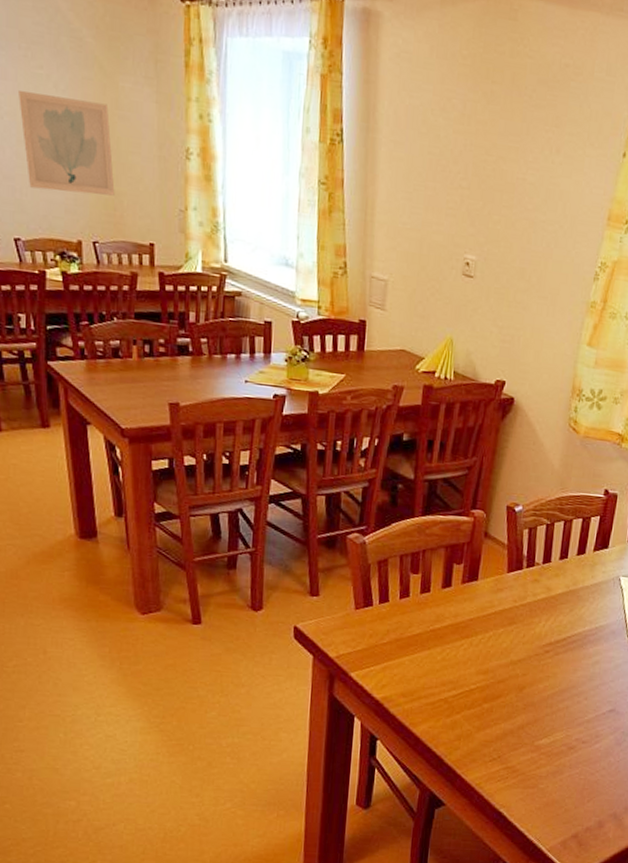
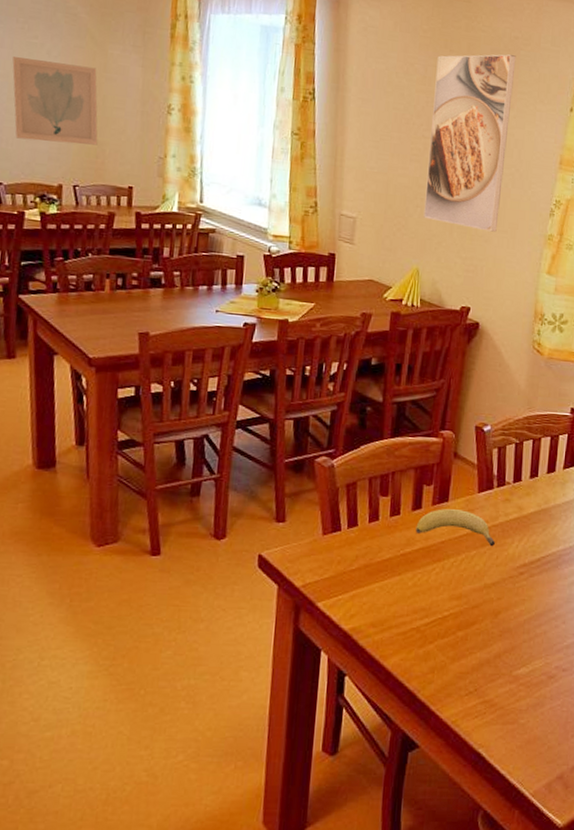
fruit: none [445,587,522,626] -> present [415,509,495,547]
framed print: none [459,86,566,298] -> present [424,54,516,232]

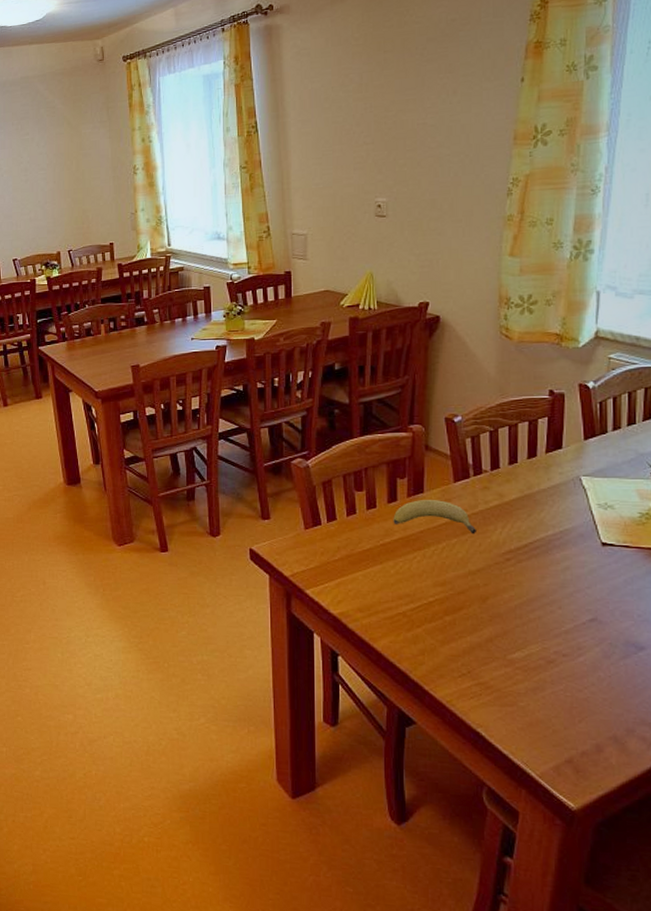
wall art: present [12,57,98,145] -> none [13,148,82,220]
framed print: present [424,54,516,232] -> none [371,39,455,224]

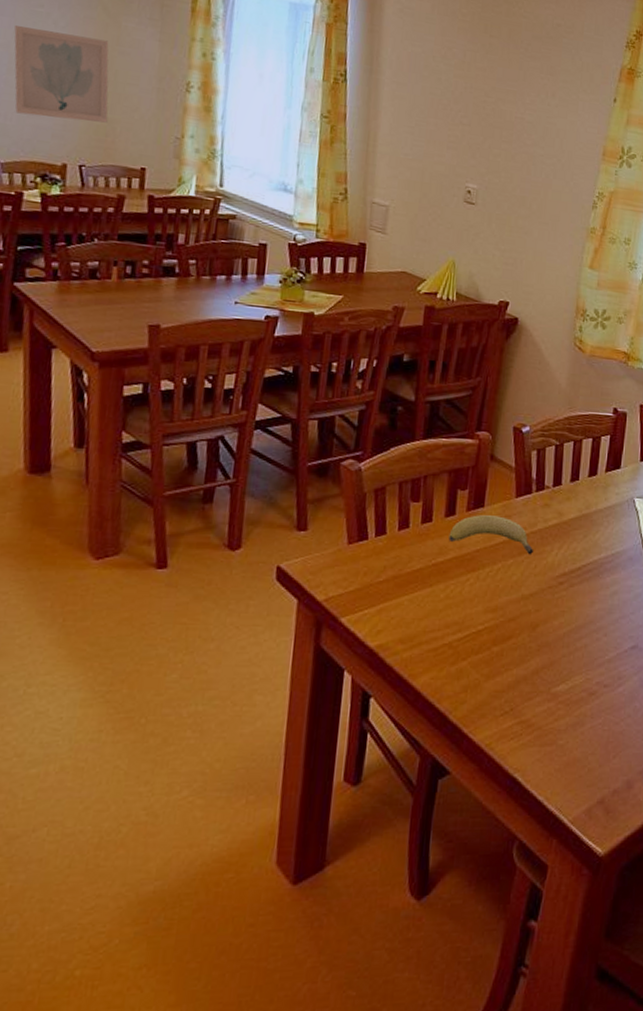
wall art: none [13,148,82,220] -> present [14,26,109,123]

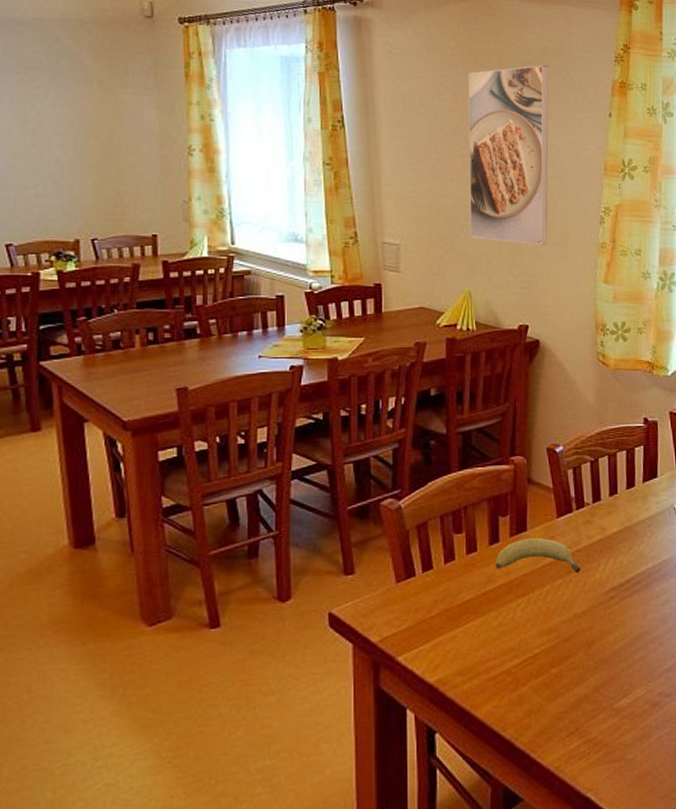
wall art: present [14,26,109,123] -> none [14,110,115,196]
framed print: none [461,40,559,224] -> present [468,65,549,245]

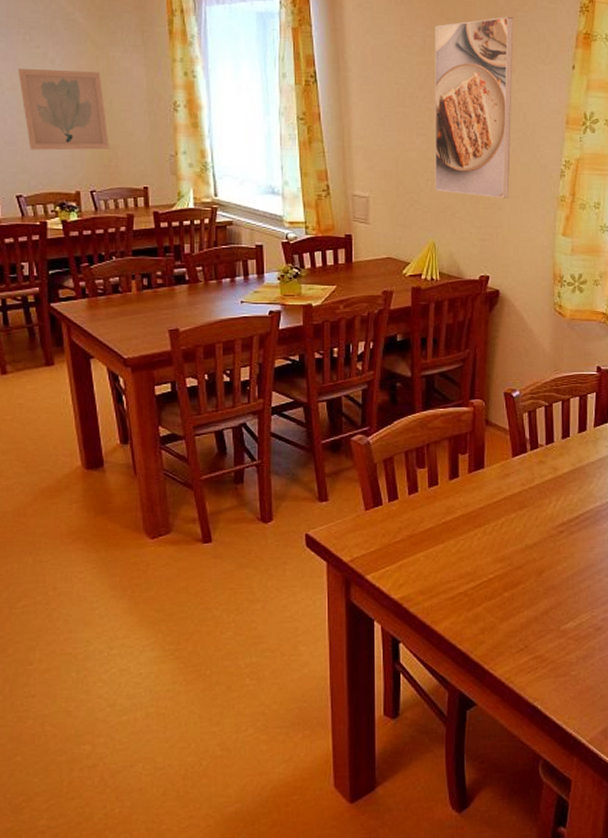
wall art: none [14,110,115,196] -> present [18,69,109,150]
fruit: present [495,538,580,574] -> none [454,475,533,509]

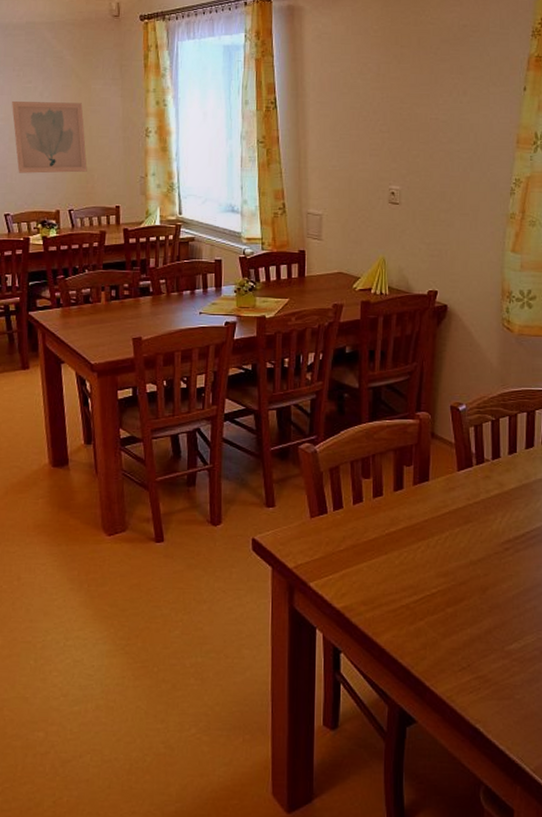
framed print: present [434,17,514,199] -> none [386,43,466,216]

